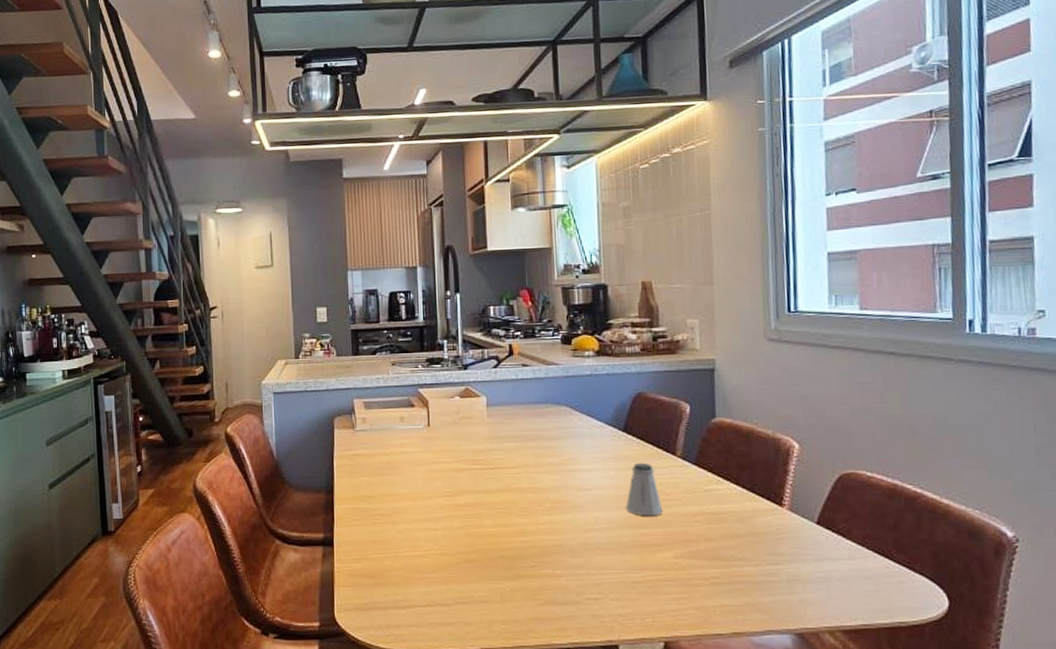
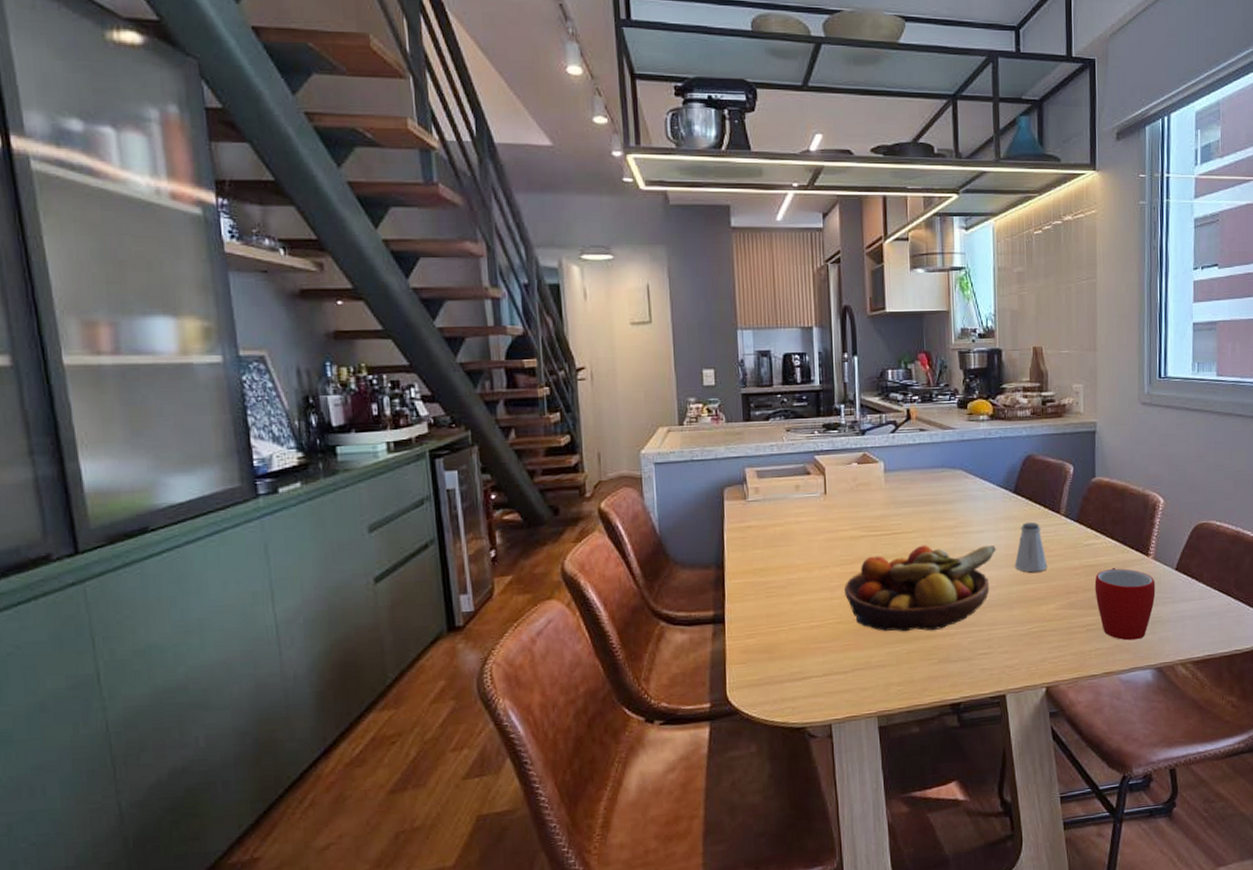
fruit bowl: none [448,481,605,570] -> present [845,545,996,632]
mug: none [718,517,793,599] -> present [1094,568,1156,641]

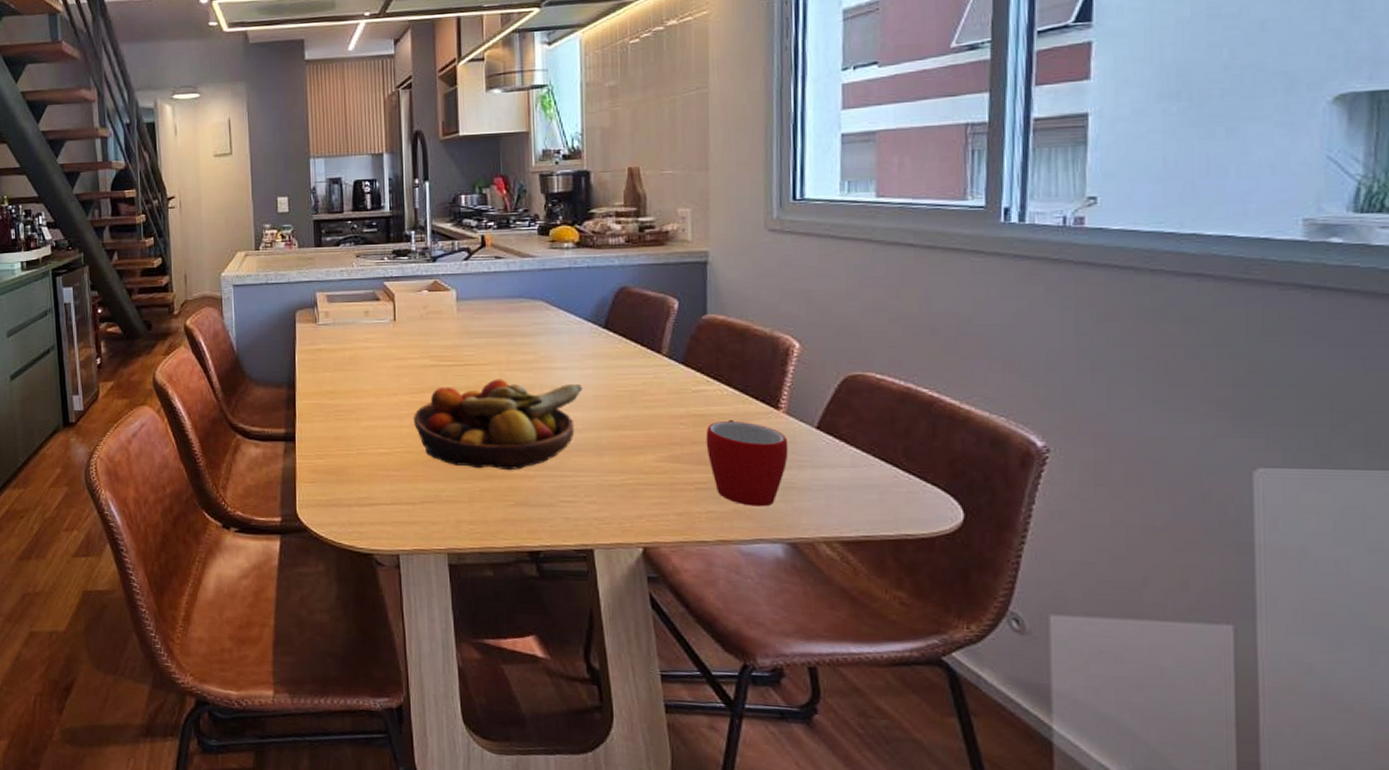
saltshaker: present [1014,521,1048,573] -> none [604,361,645,418]

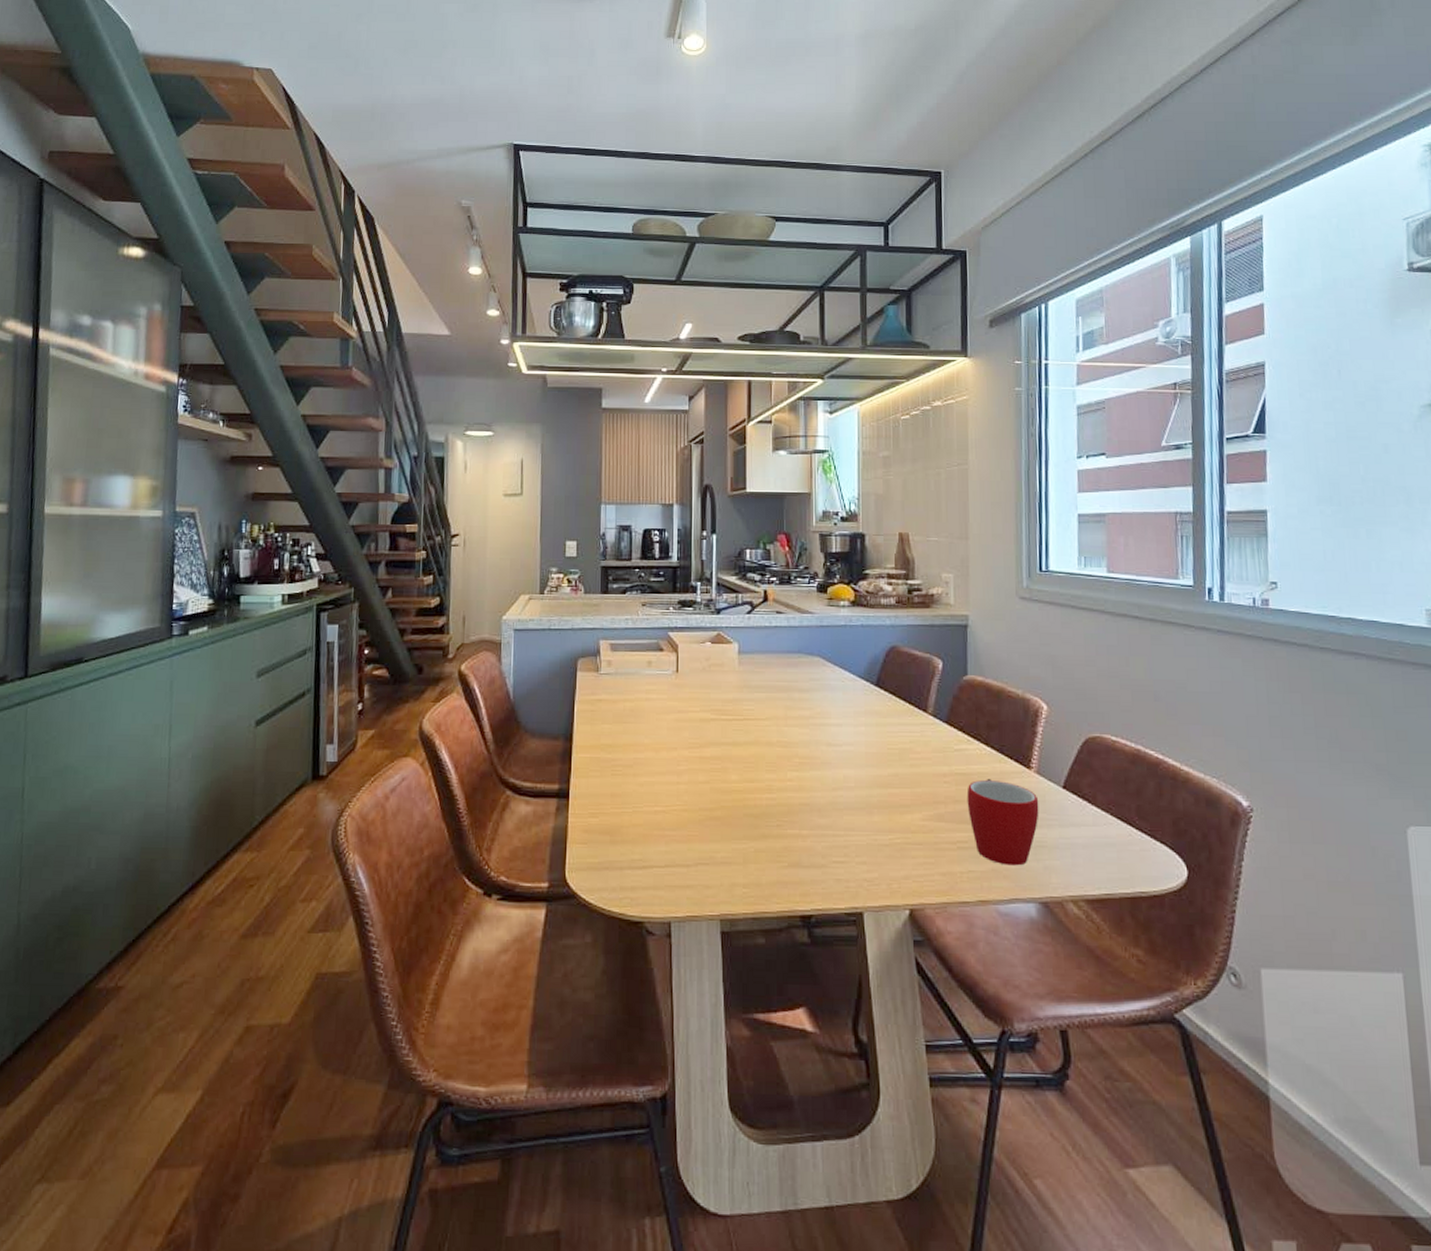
fruit bowl: present [414,379,583,471] -> none [692,734,855,830]

